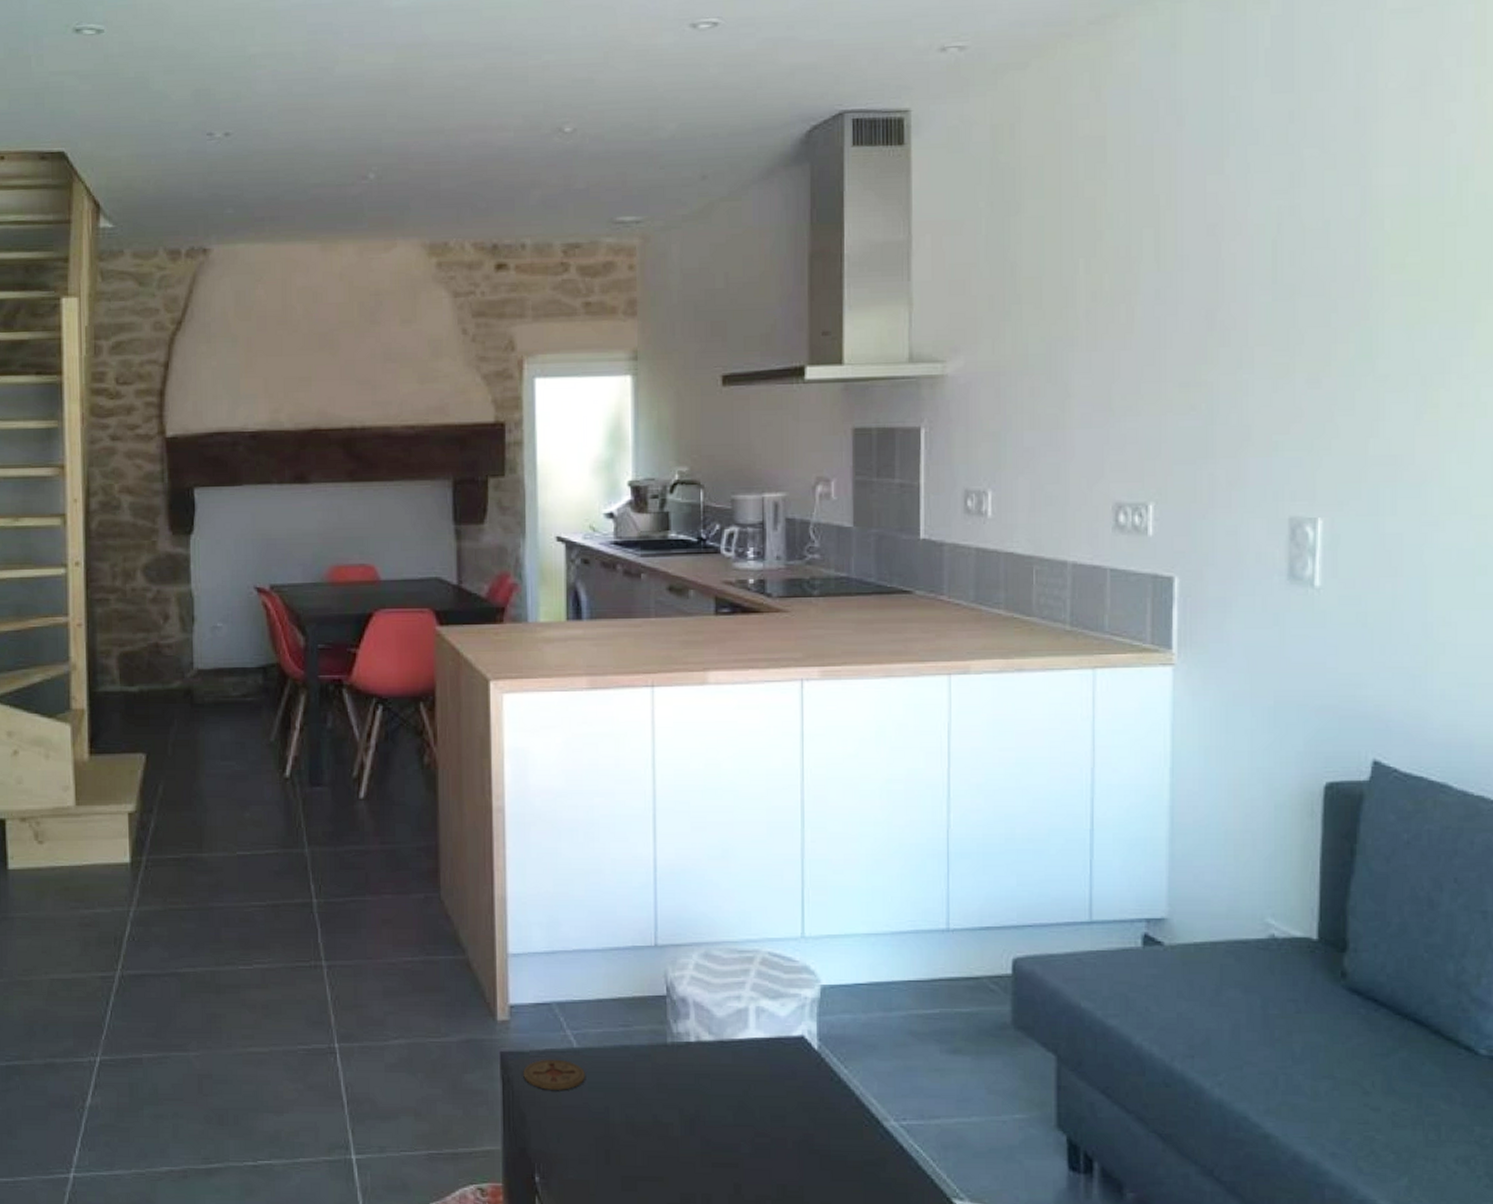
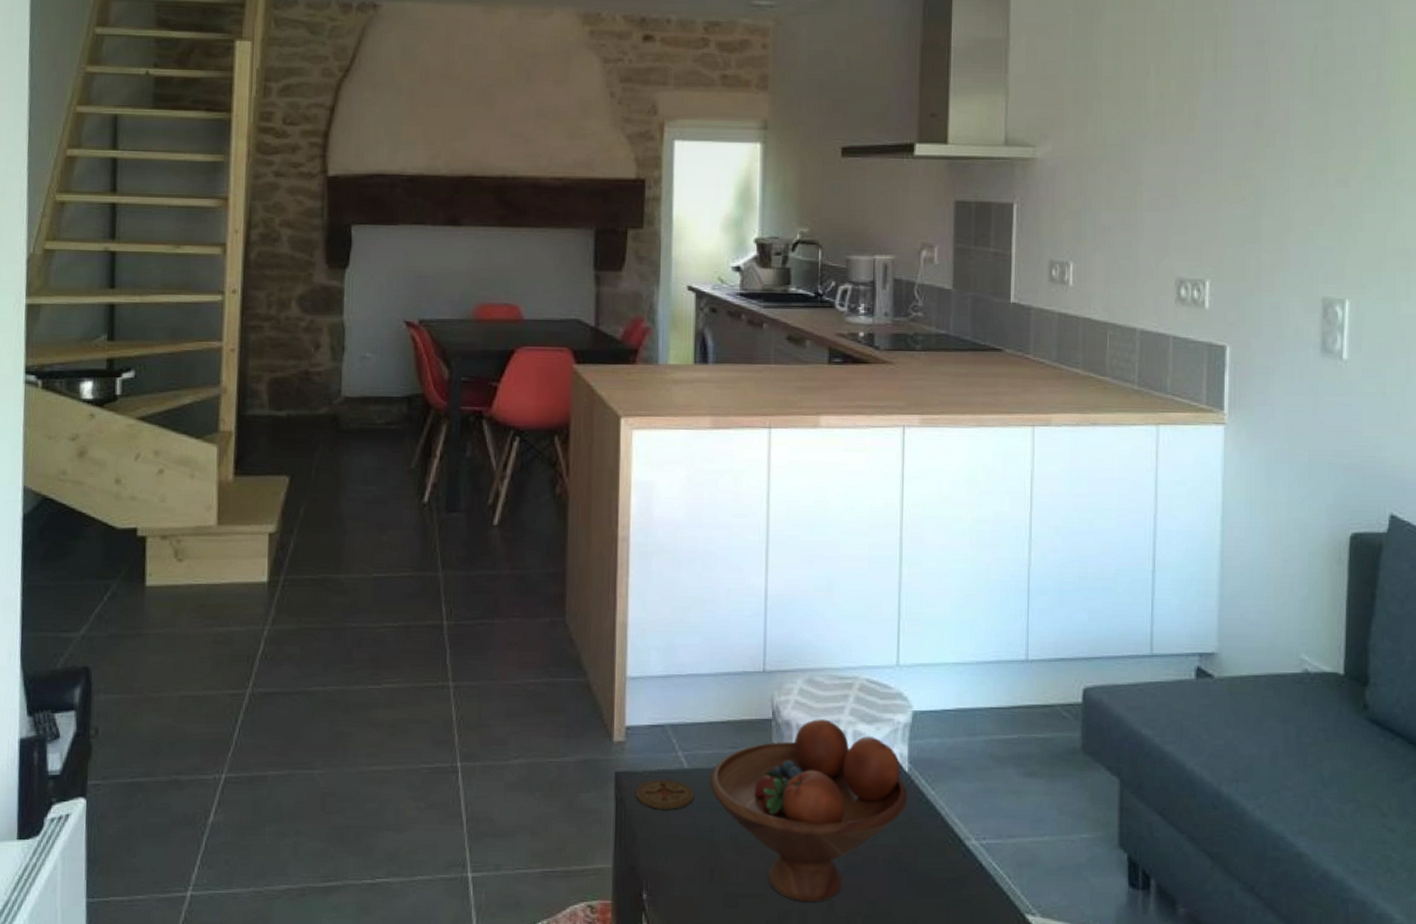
fruit bowl: none [602,995,819,1186] -> present [710,719,908,902]

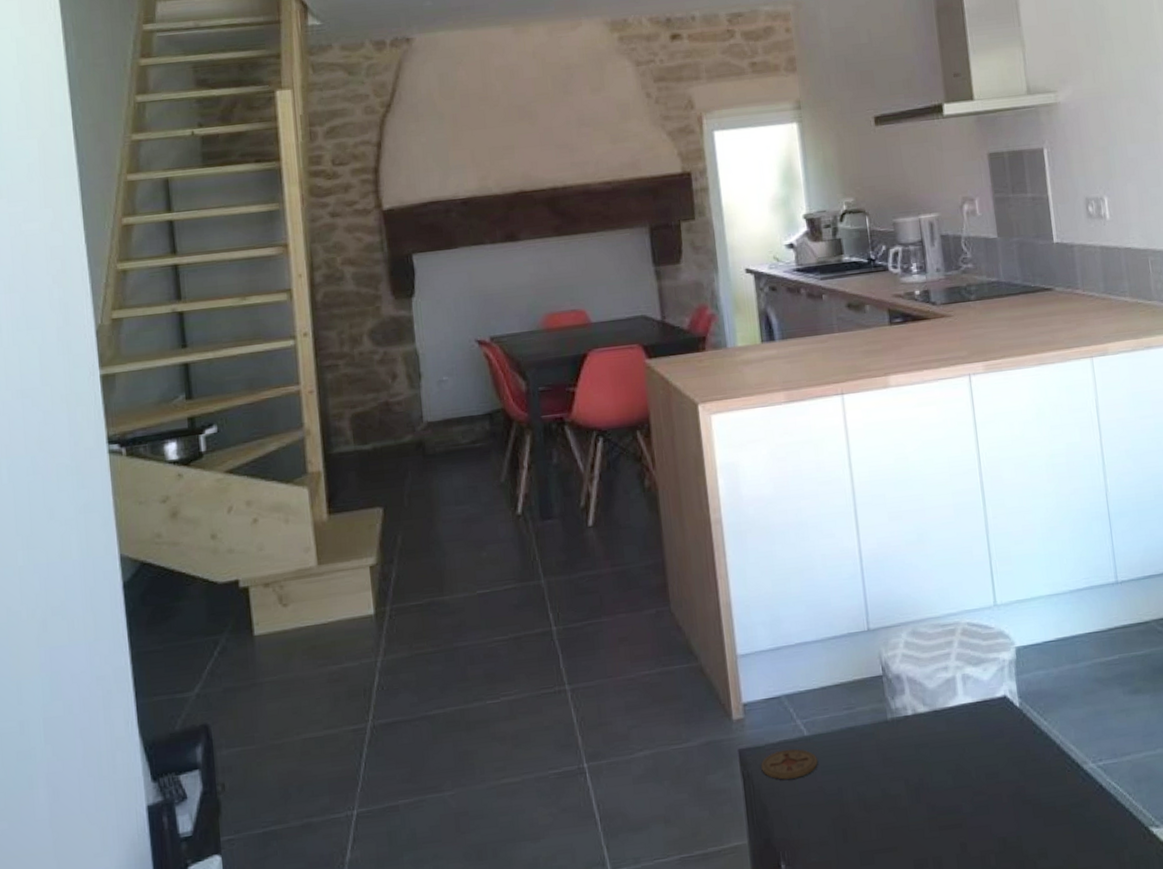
fruit bowl: present [710,719,908,902] -> none [830,667,1024,849]

